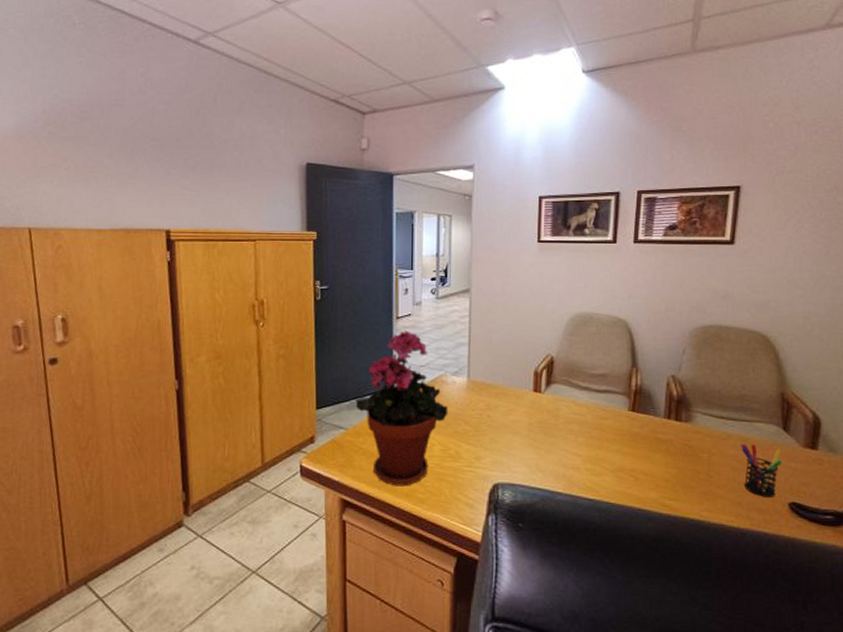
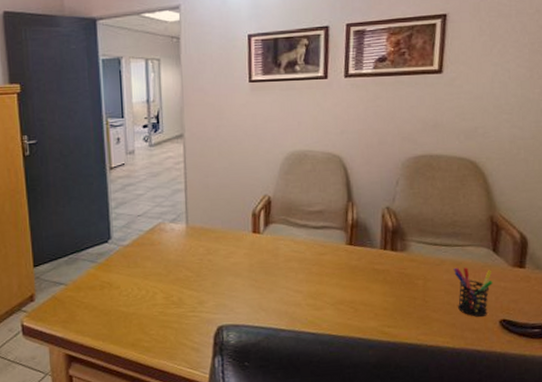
potted plant: present [355,329,448,486] -> none [73,179,169,337]

